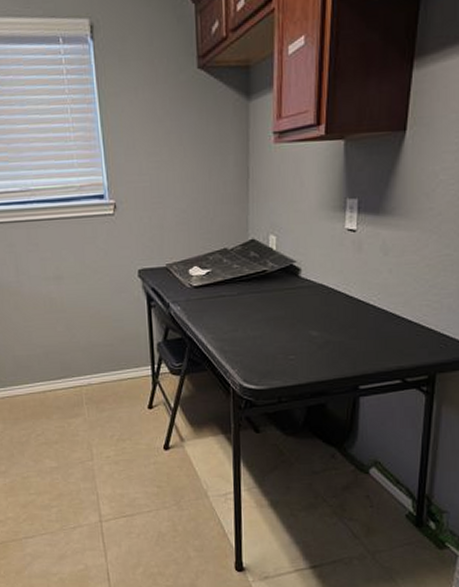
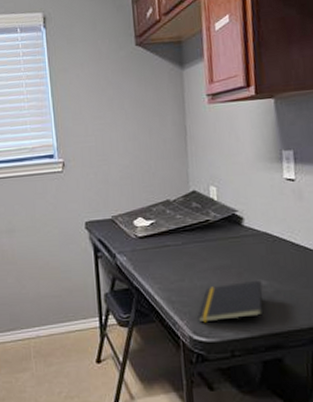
notepad: none [249,330,314,372] -> present [197,279,264,323]

